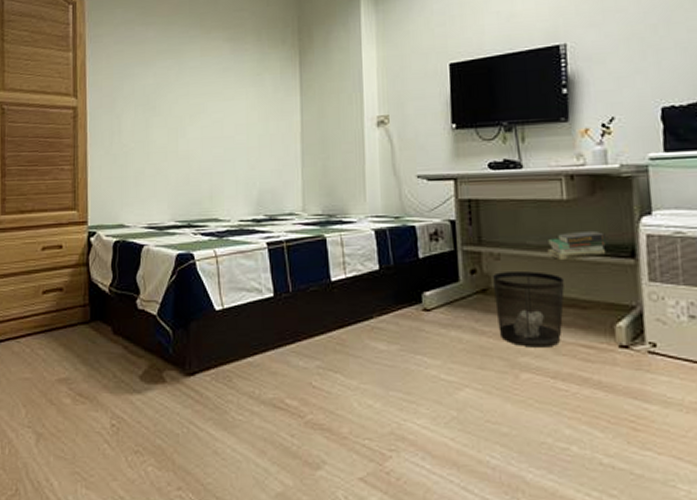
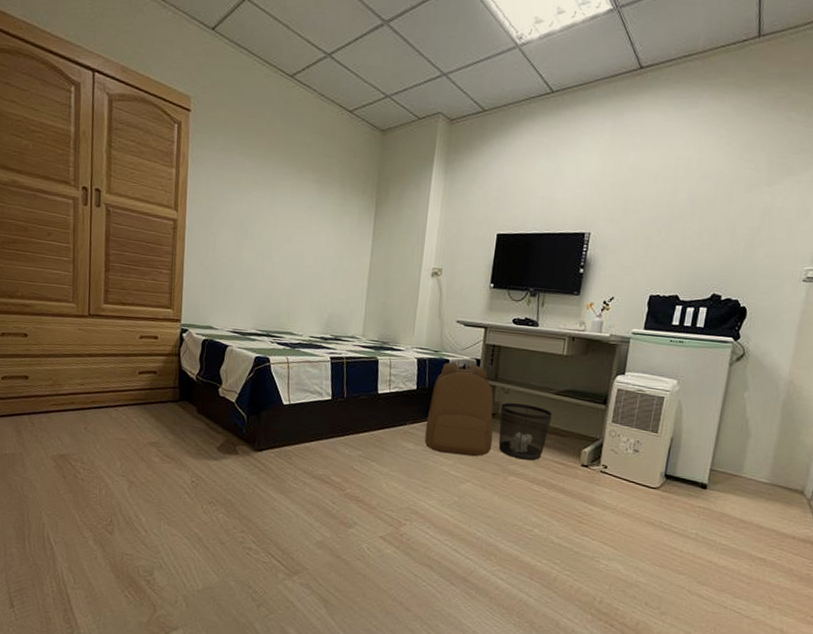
backpack: none [398,227,491,351] -> present [424,361,494,457]
books: present [547,230,607,261] -> none [544,380,589,401]

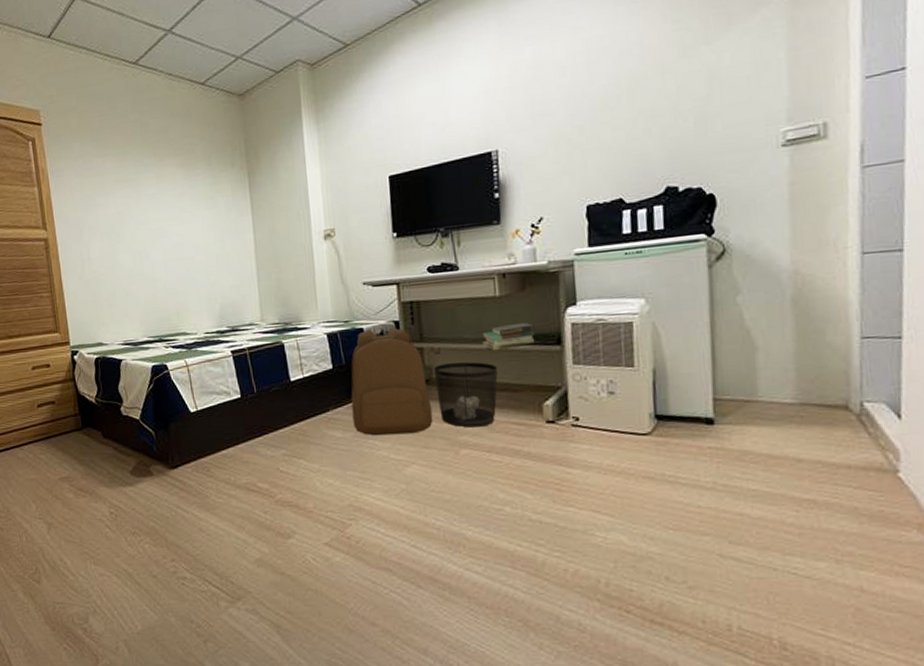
books: none [544,380,589,401] -> present [482,322,536,351]

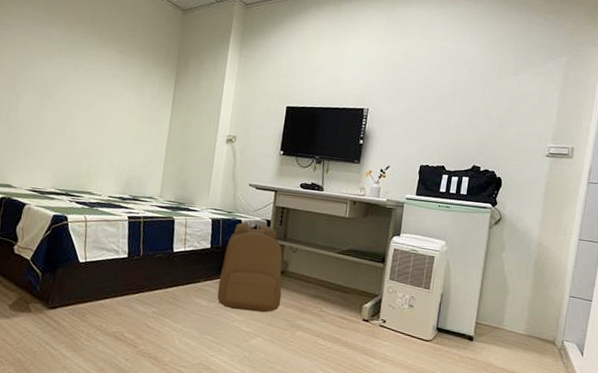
waste bin: present [433,362,498,428] -> none [287,261,336,316]
books: present [482,322,536,351] -> none [329,240,369,260]

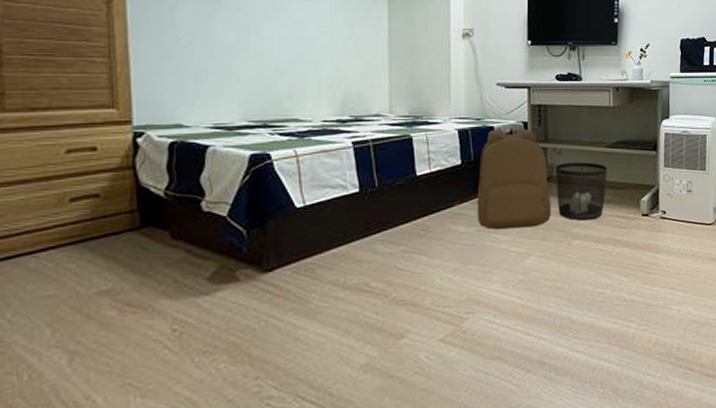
waste bin: none [287,261,336,316] -> present [554,162,607,221]

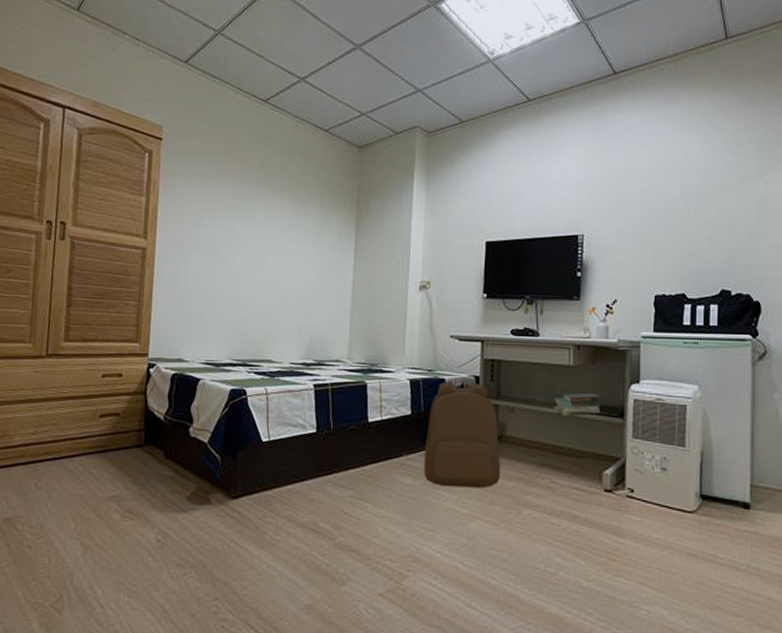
waste bin: present [554,162,607,221] -> none [506,423,564,489]
books: none [597,130,639,154] -> present [553,392,602,417]

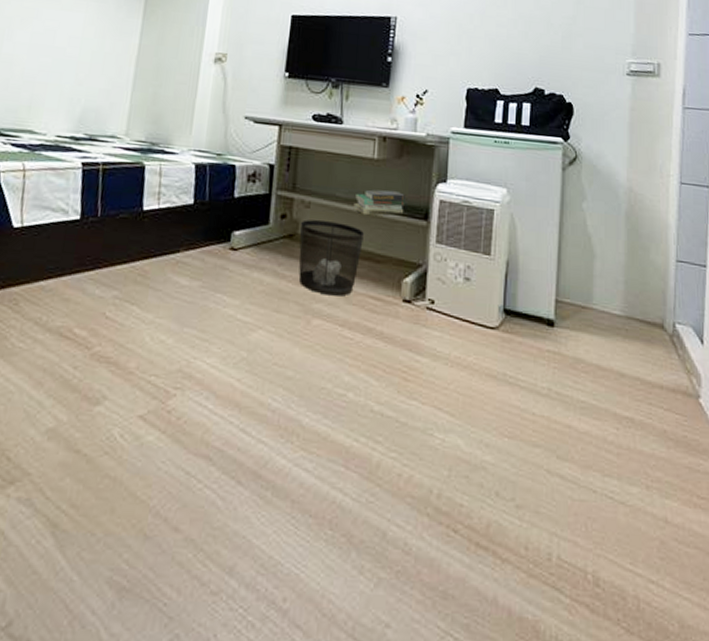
backpack: present [424,380,501,488] -> none [203,167,292,294]
waste bin: none [506,423,564,489] -> present [298,219,364,296]

